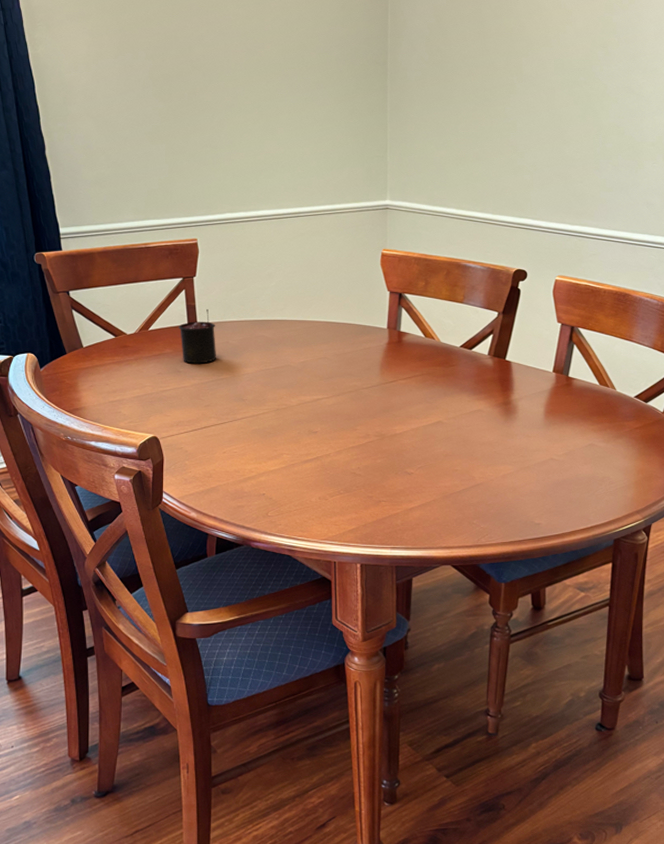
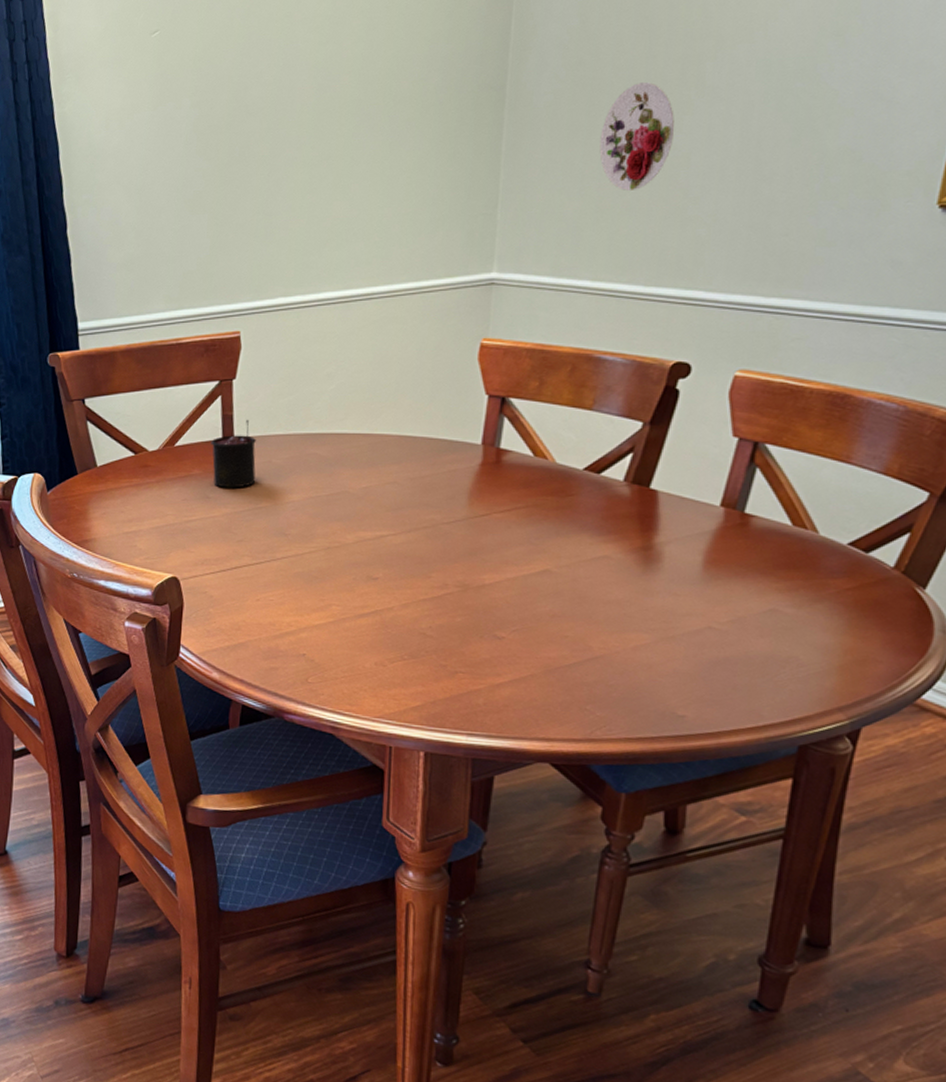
decorative plate: none [455,68,504,145] -> present [599,82,674,191]

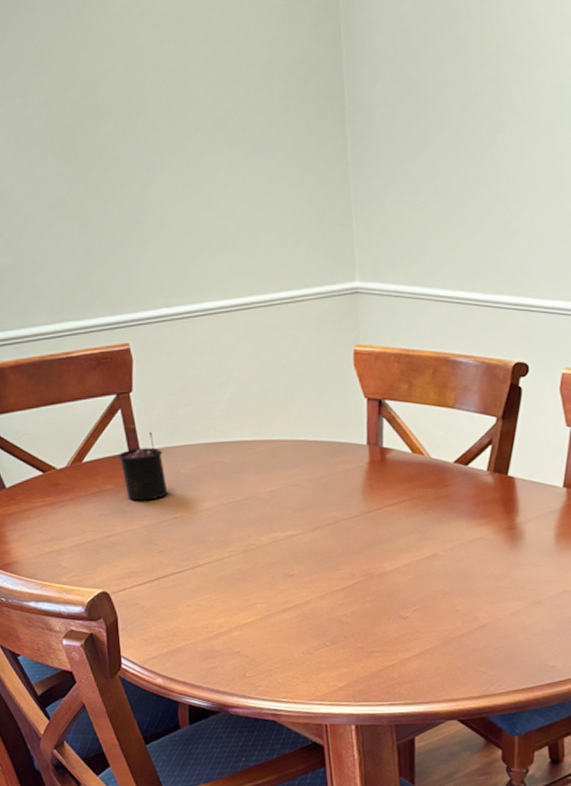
decorative plate: present [599,82,674,191] -> none [432,100,492,204]

